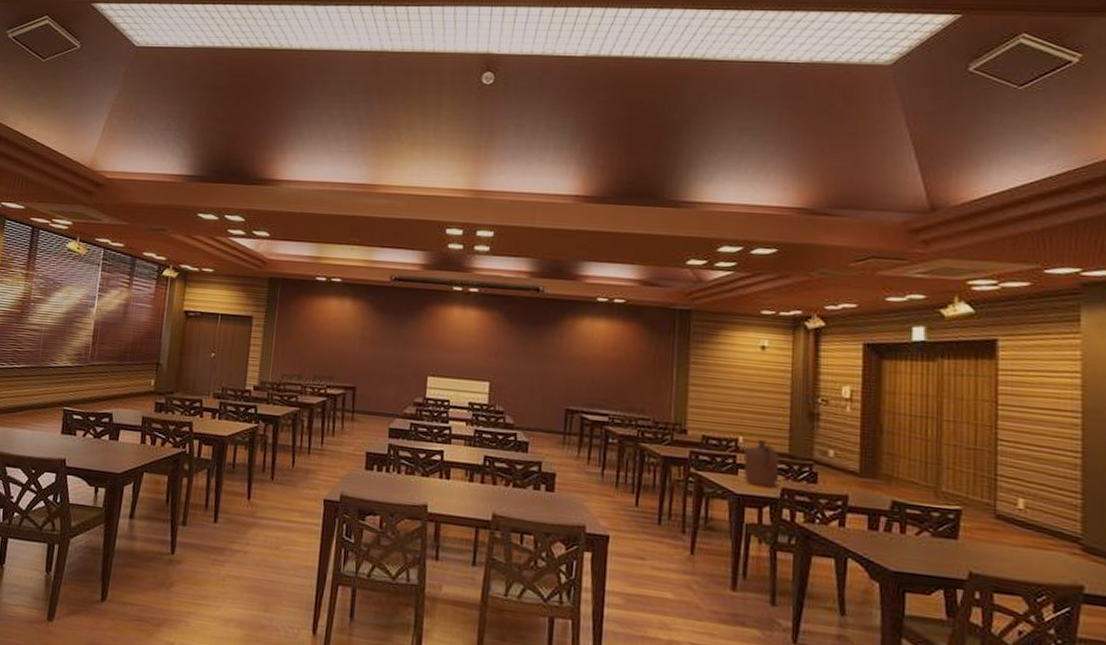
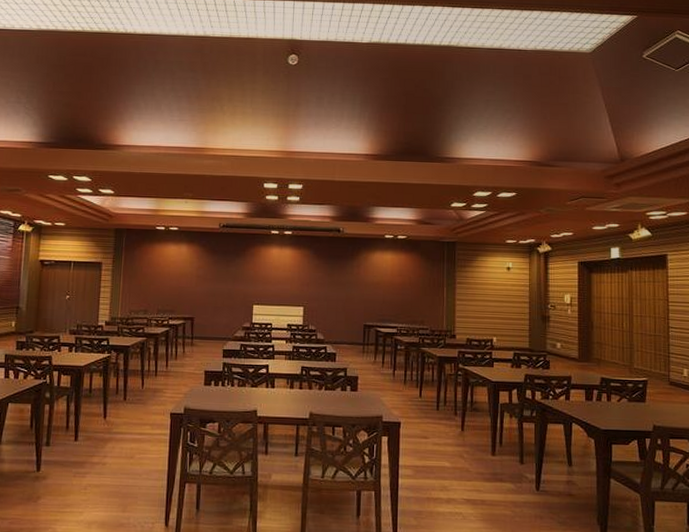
water jug: present [743,439,780,489] -> none [497,338,523,375]

